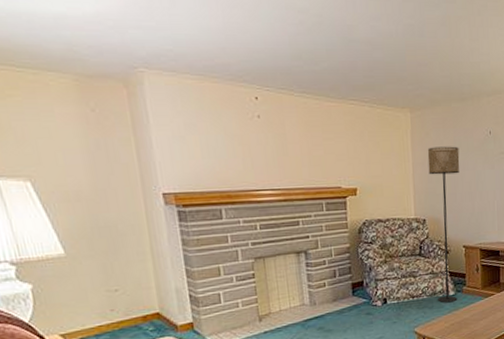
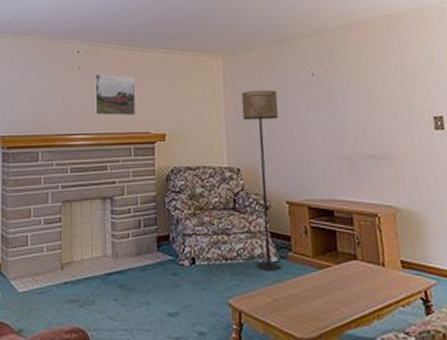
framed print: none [277,125,326,171] -> present [93,74,136,116]

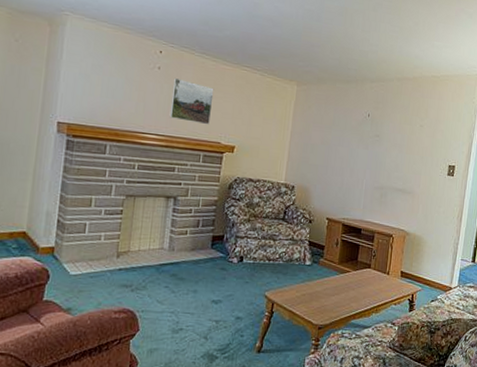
floor lamp: present [241,90,282,271] -> none [293,120,337,272]

